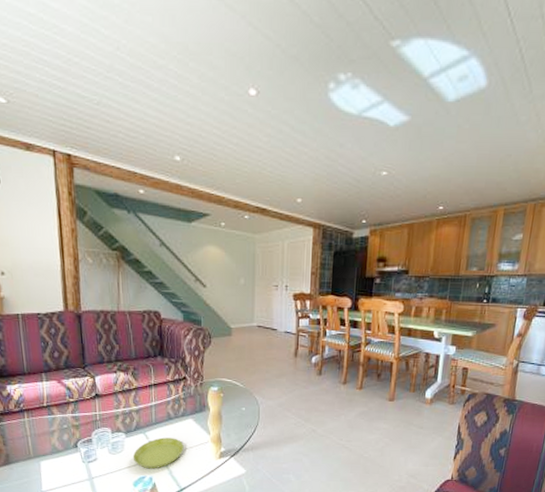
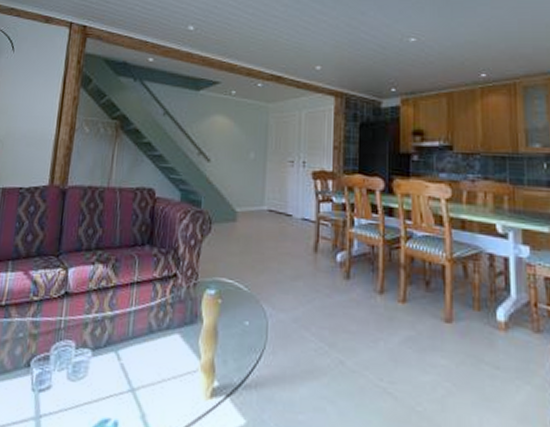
saucer: present [132,437,184,469] -> none [96,359,165,409]

